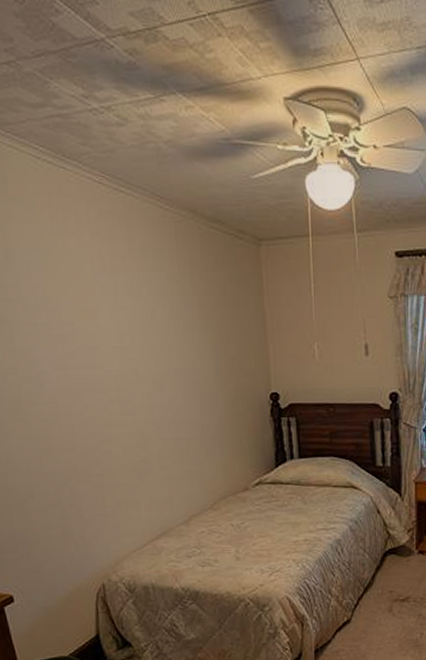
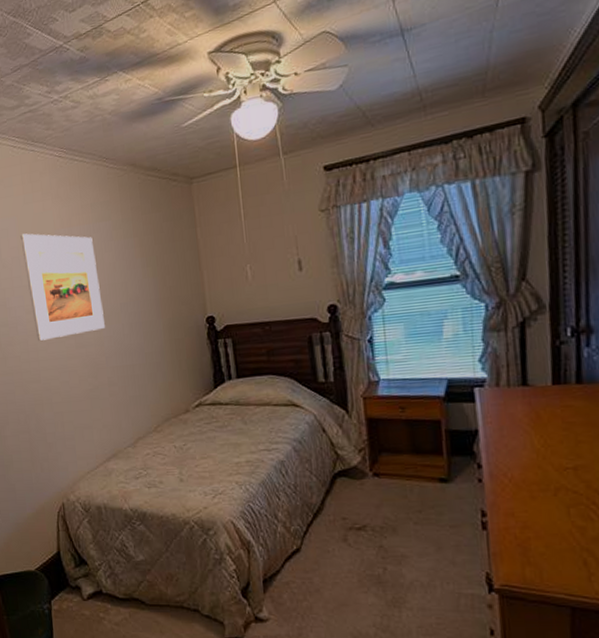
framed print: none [46,271,156,403] -> present [20,233,105,341]

